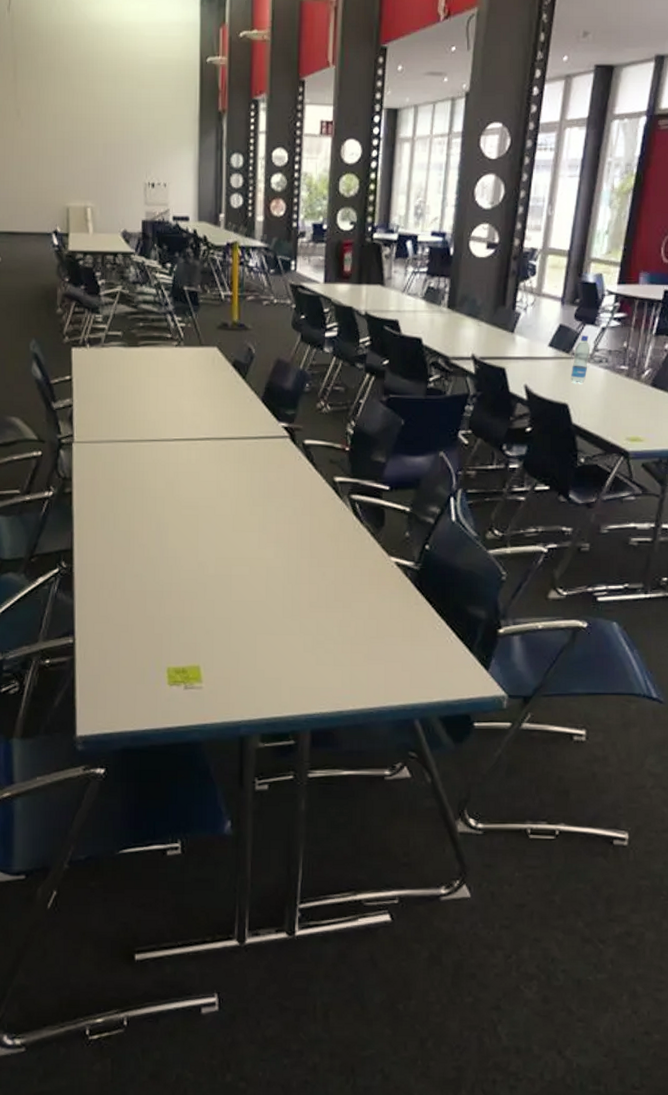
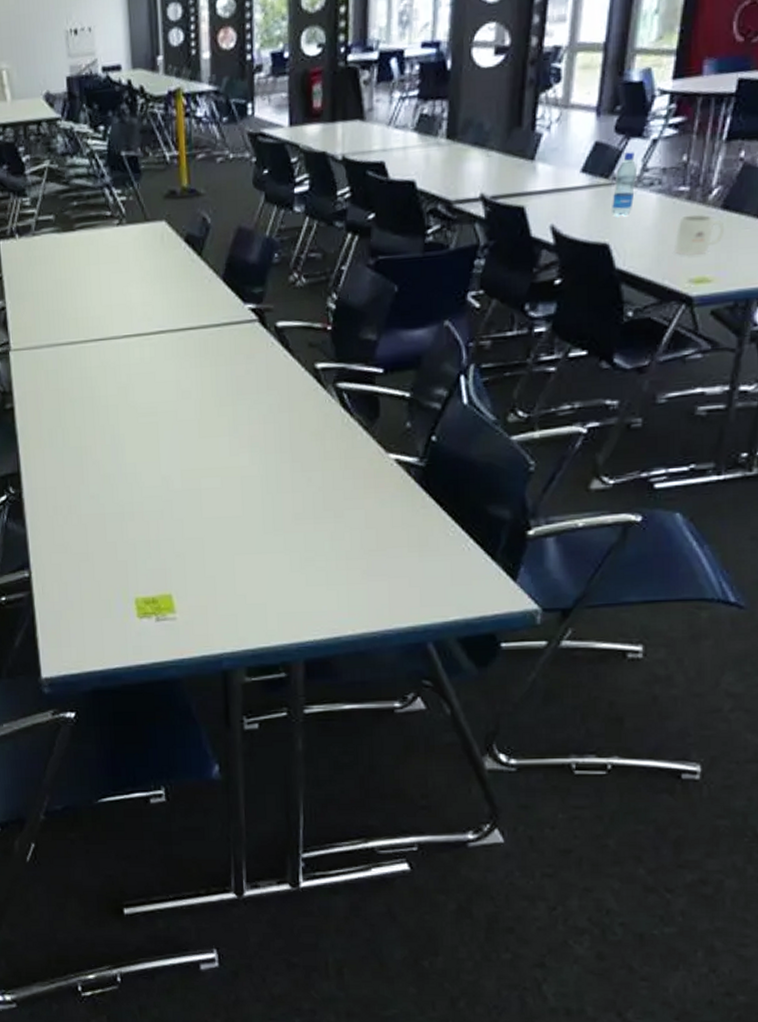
mug: none [617,388,653,419] -> present [675,214,725,256]

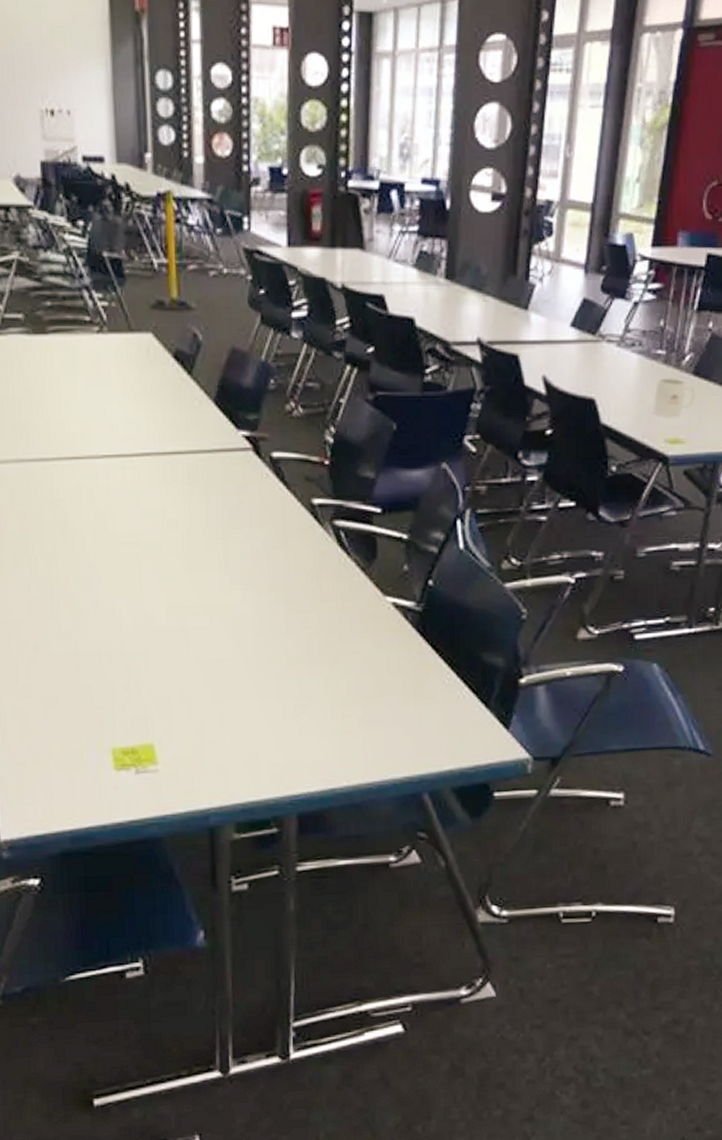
bottle: present [610,152,638,218] -> none [597,312,621,374]

